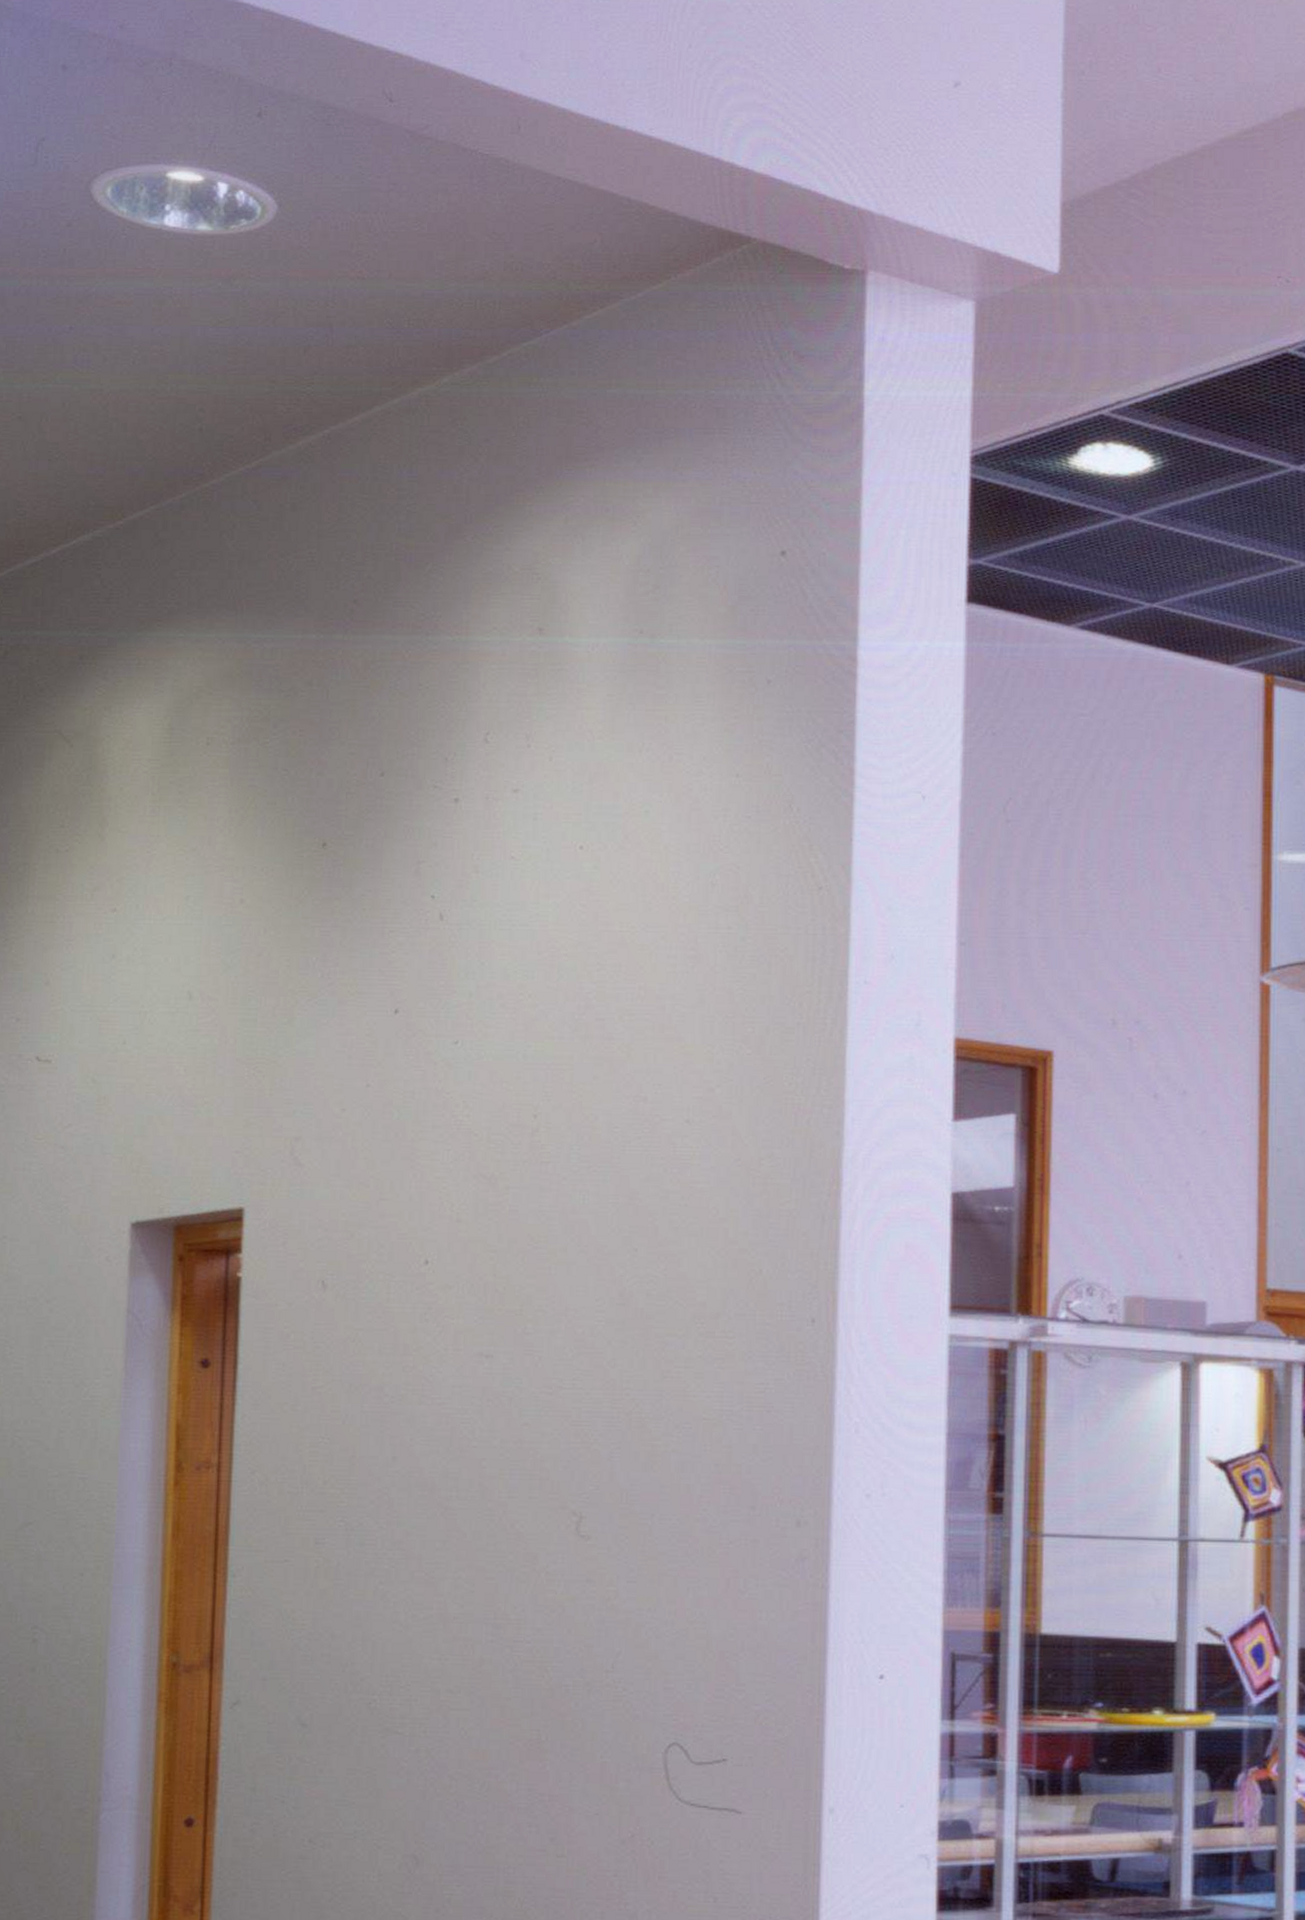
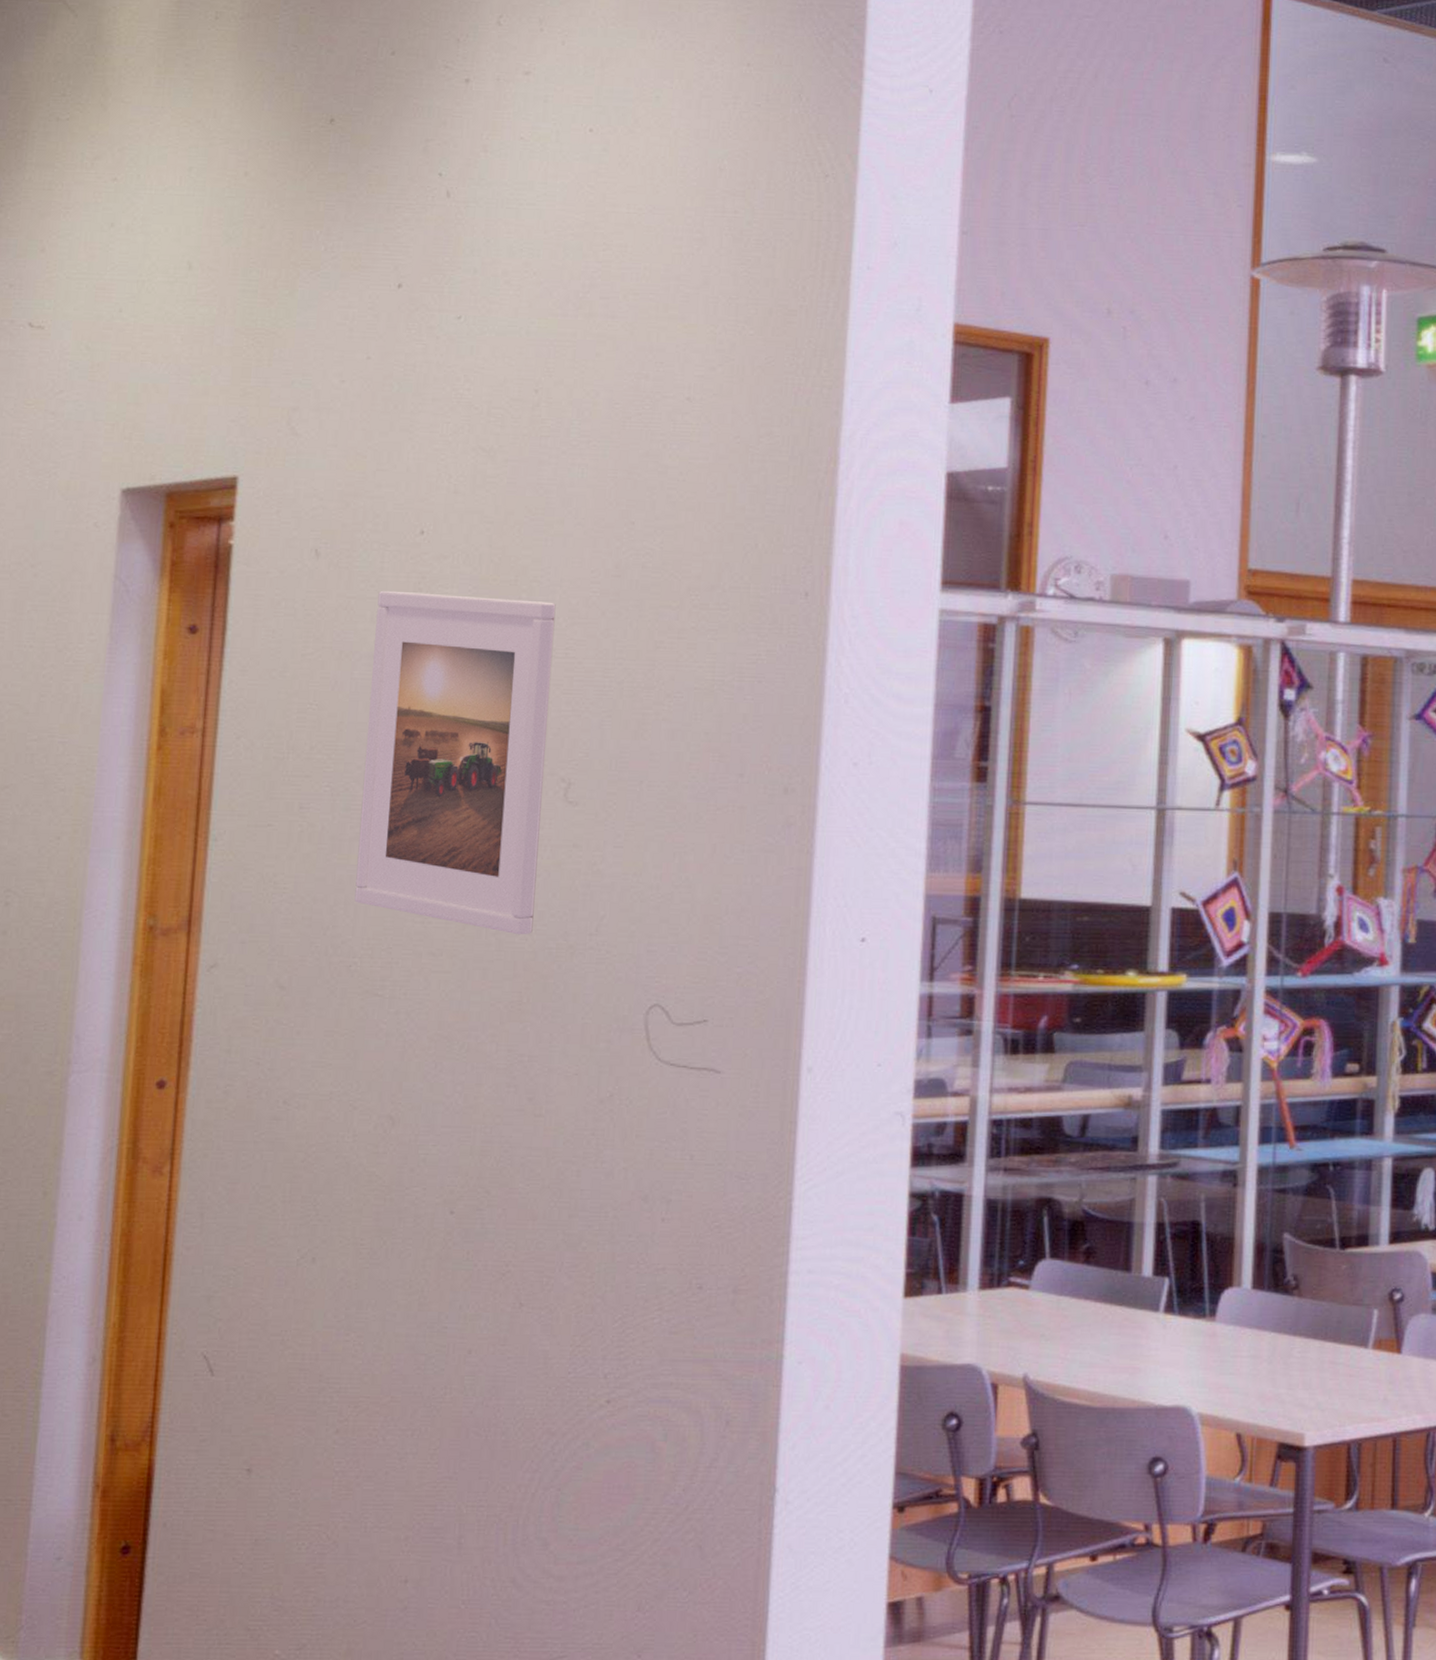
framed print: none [372,1322,562,1672] -> present [354,590,556,935]

